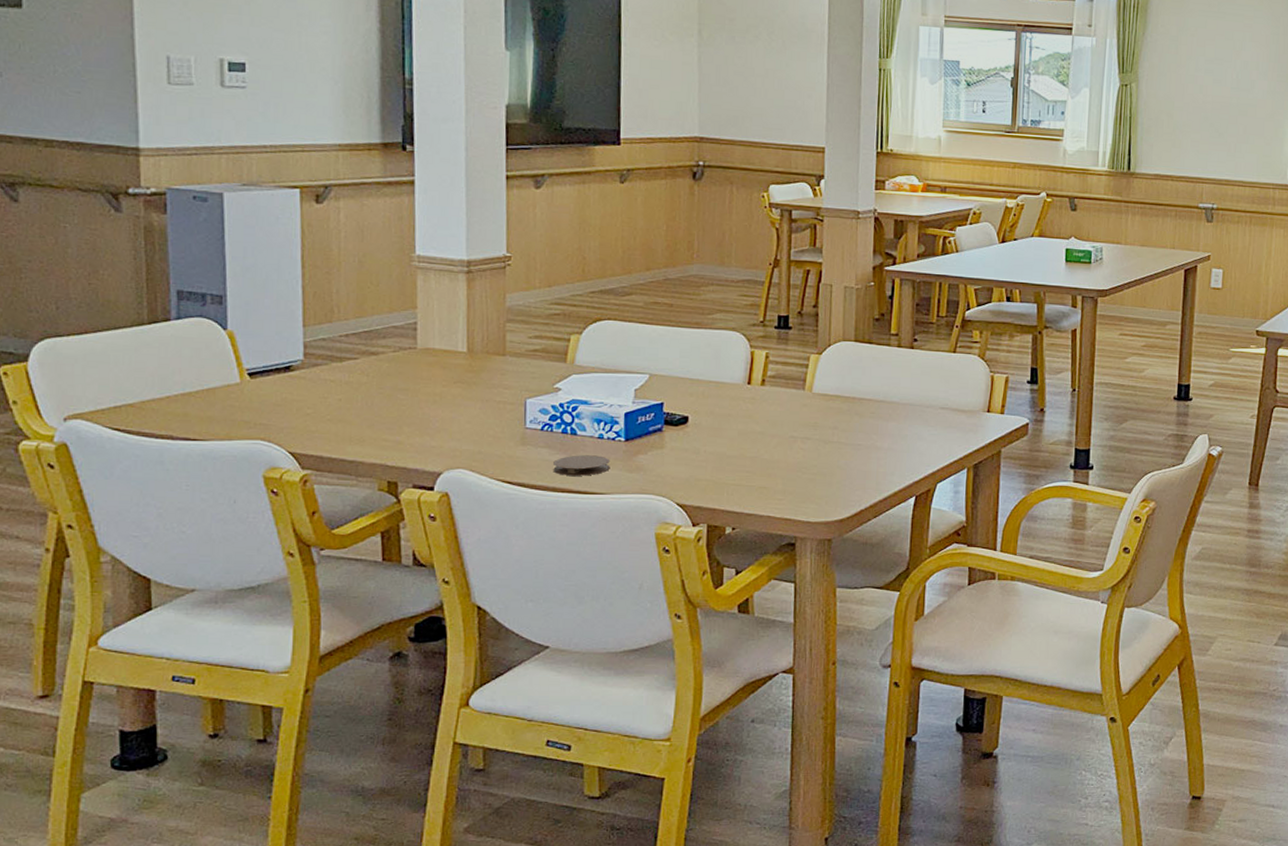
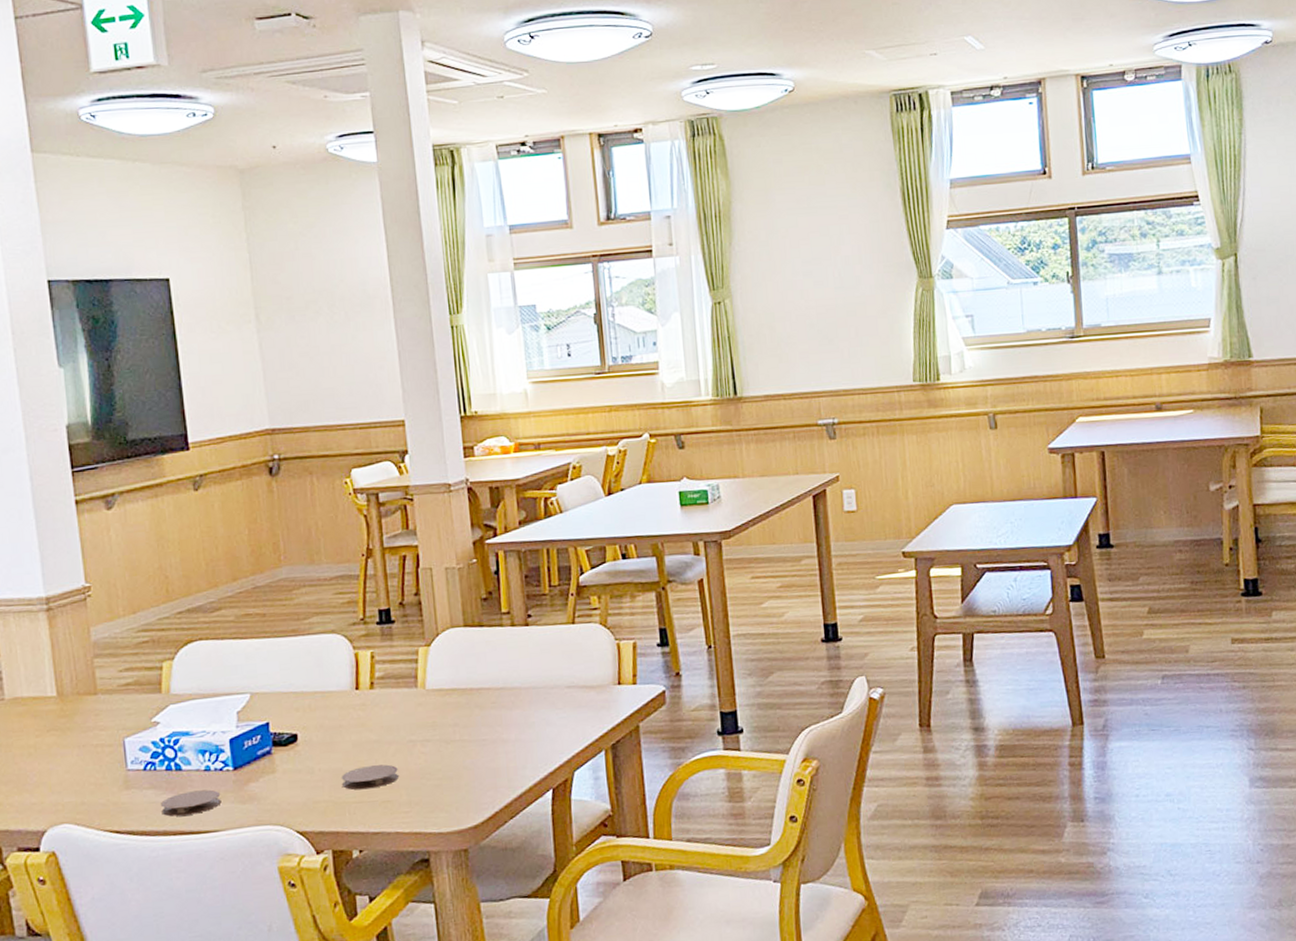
coaster: none [723,454,777,475] -> present [341,764,399,790]

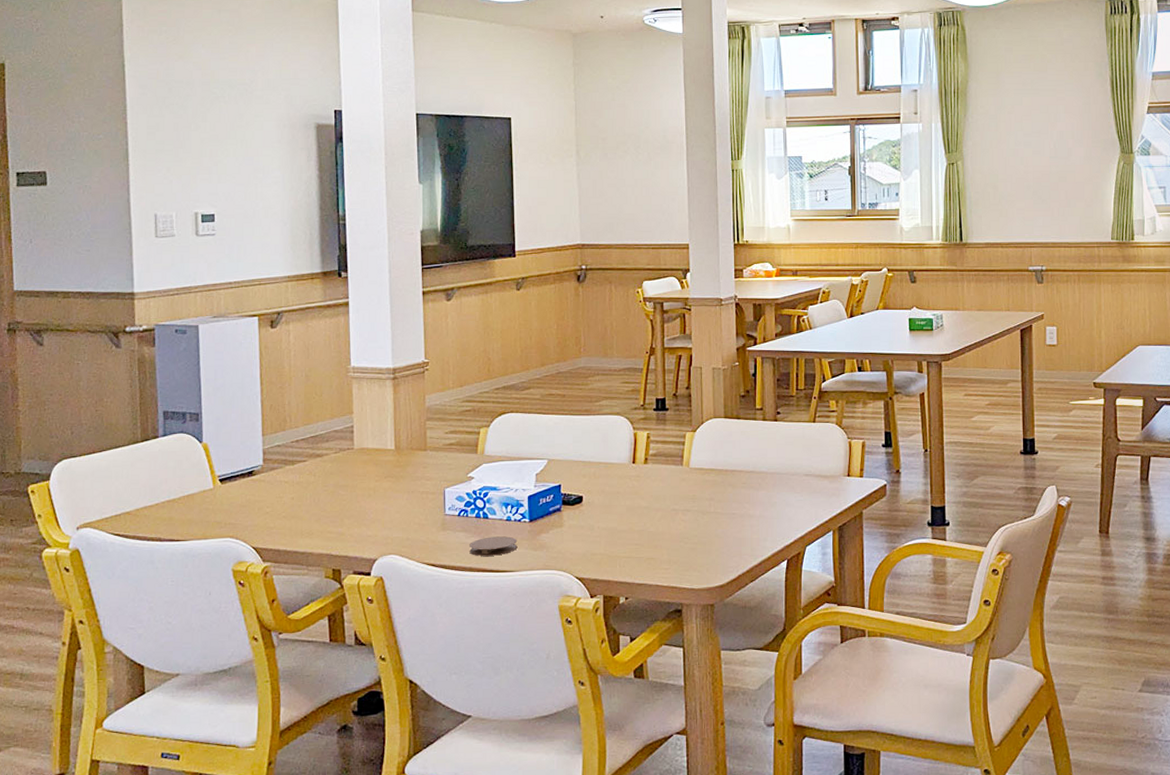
coaster: present [341,764,399,790] -> none [615,527,662,547]

